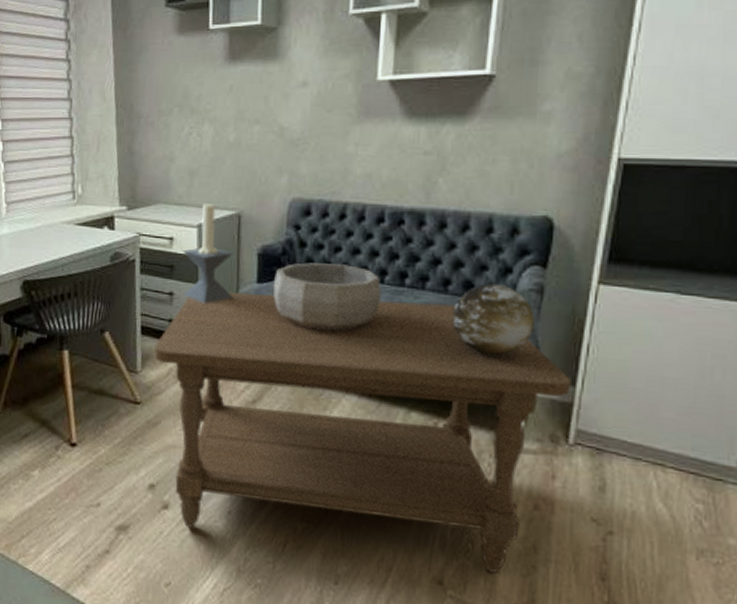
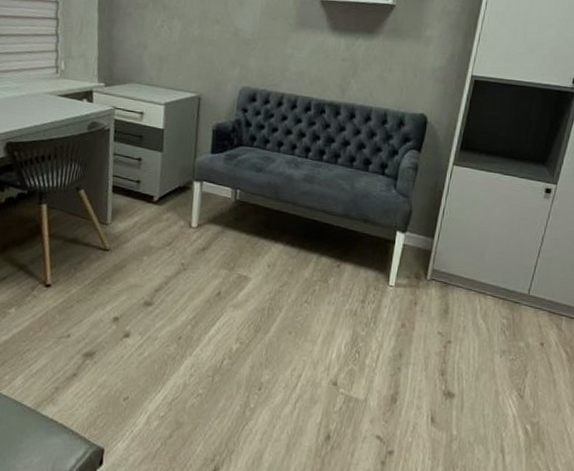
coffee table: present [154,292,571,573] -> none [123,160,431,375]
candle holder: present [182,204,234,304] -> none [150,86,193,169]
decorative bowl: present [272,263,382,332] -> none [223,139,306,194]
decorative orb: present [453,283,535,356] -> none [355,161,411,216]

